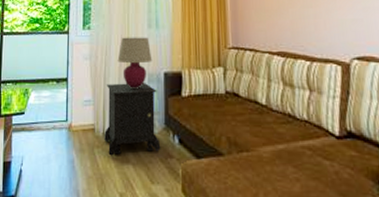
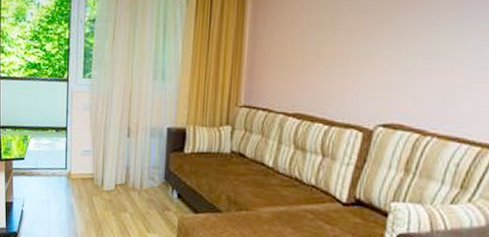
nightstand: present [104,83,161,156] -> none [103,135,159,205]
table lamp: present [117,37,152,89] -> none [119,88,156,142]

